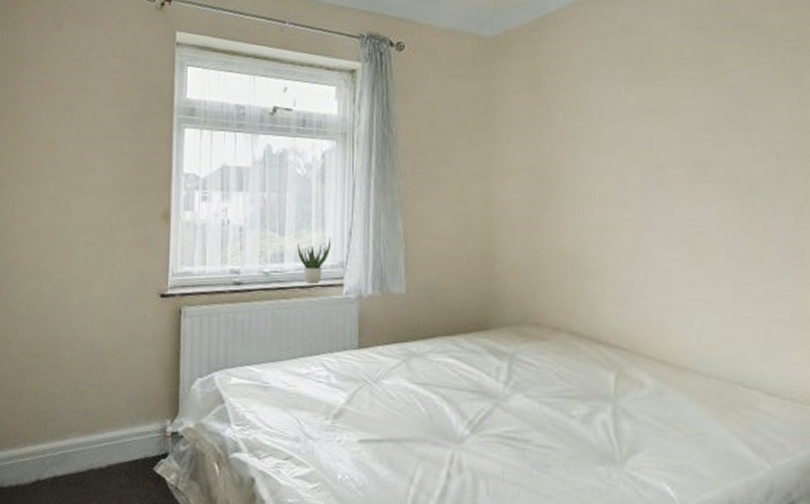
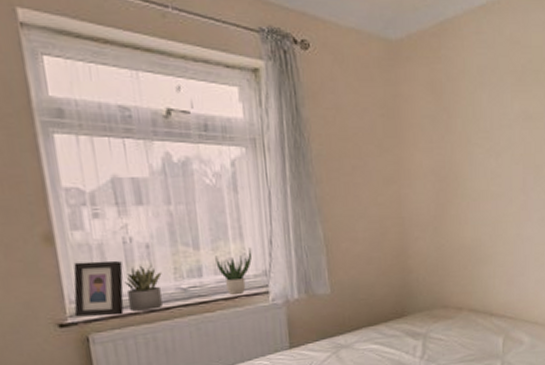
picture frame: none [174,239,218,292] -> present [73,260,124,317]
succulent plant: none [218,246,249,291] -> present [125,265,163,312]

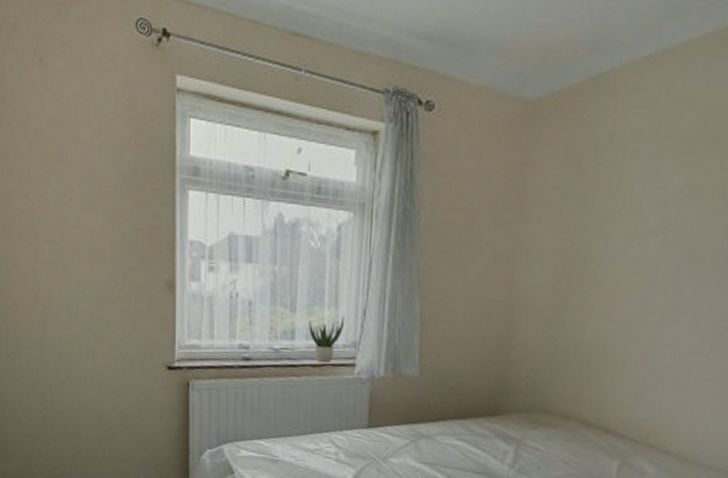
picture frame: present [73,260,124,317] -> none [181,311,226,366]
succulent plant: present [125,265,163,312] -> none [226,320,259,367]

